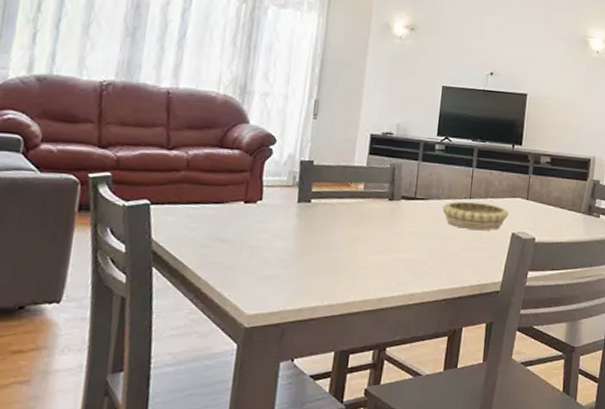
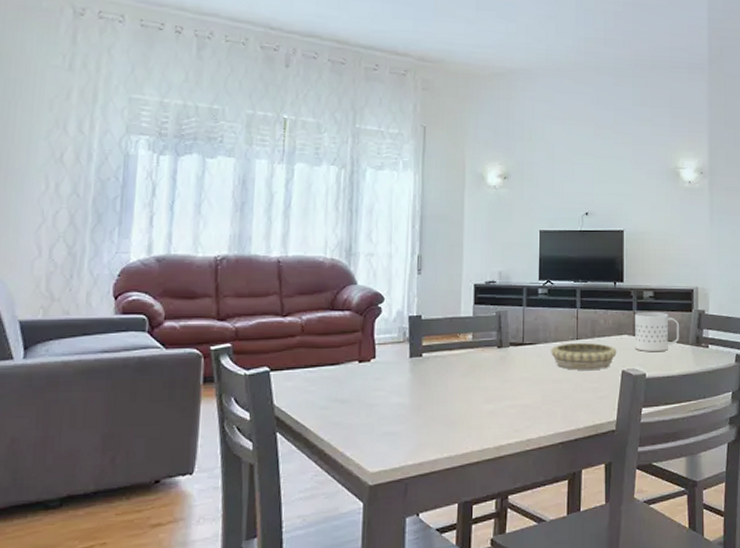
mug: none [527,177,574,218] -> present [634,312,680,352]

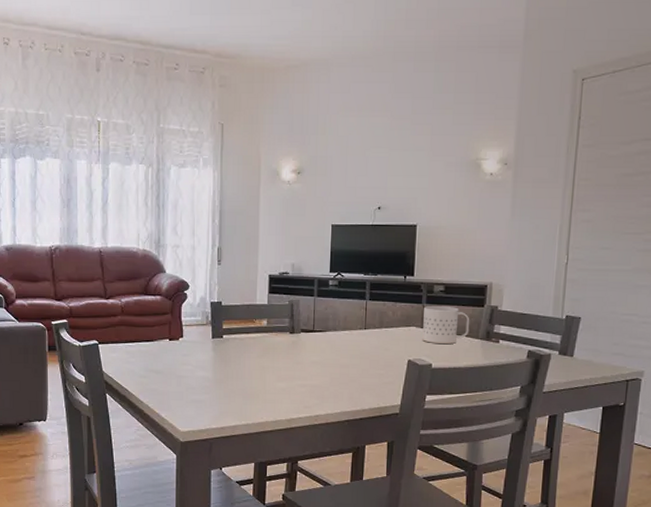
decorative bowl: present [551,342,617,370] -> none [339,332,404,358]

